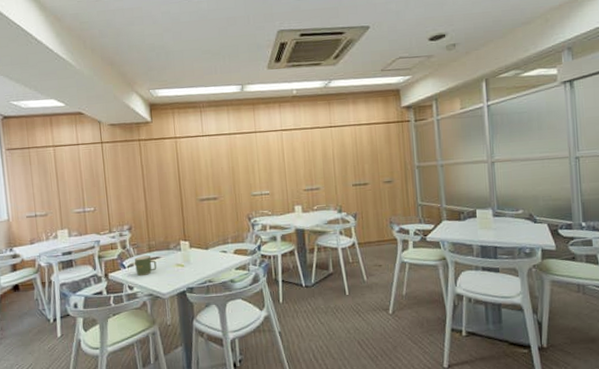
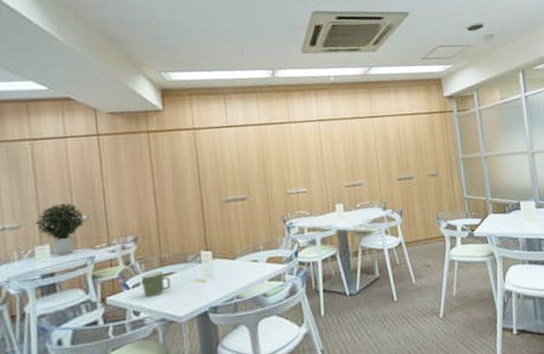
potted plant: none [57,198,92,239] -> present [34,203,84,256]

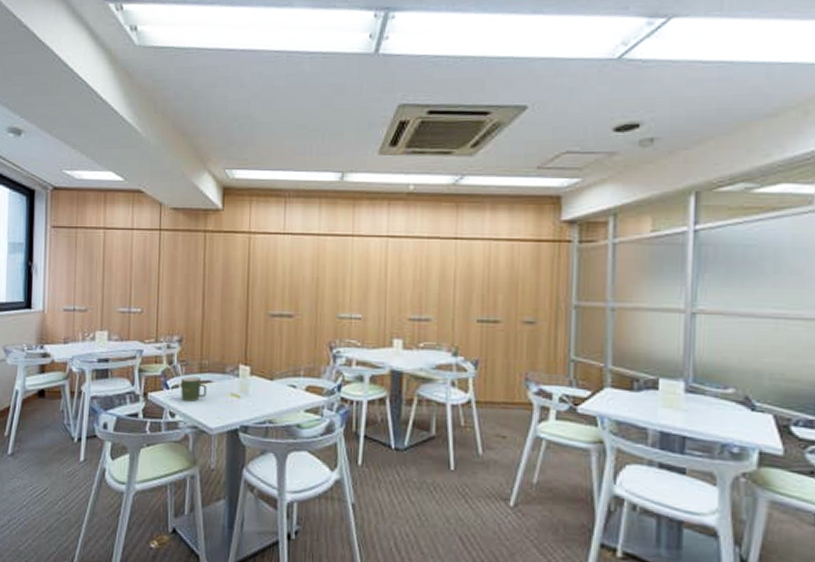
potted plant: present [34,203,84,256] -> none [98,294,138,344]

